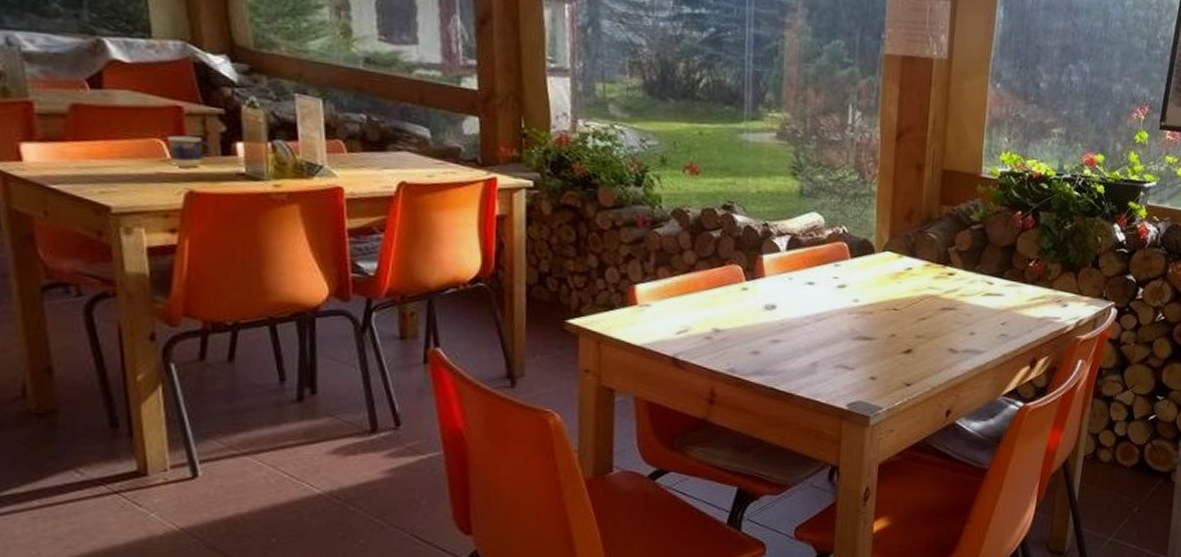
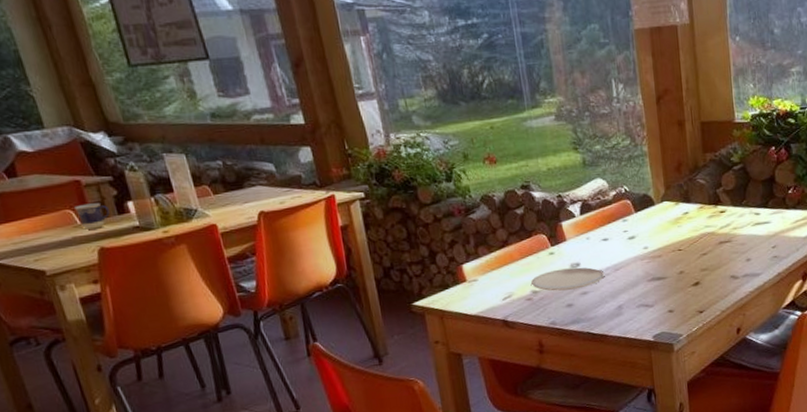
plate: none [713,308,802,335] -> present [530,267,604,291]

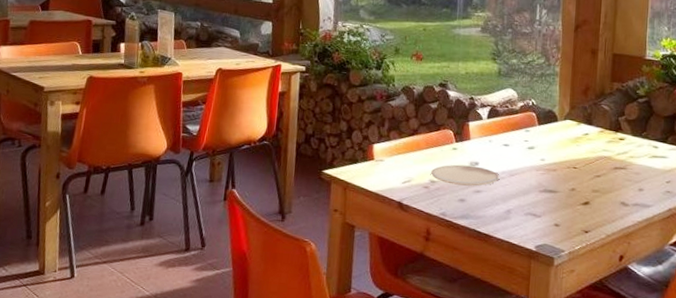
cup: present [74,203,110,231] -> none [80,39,106,61]

